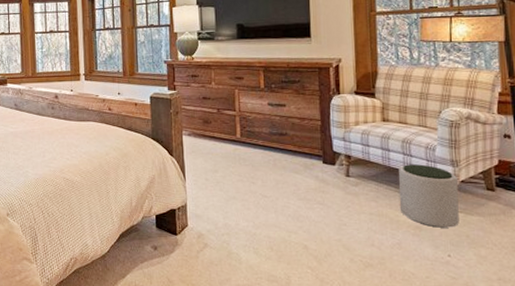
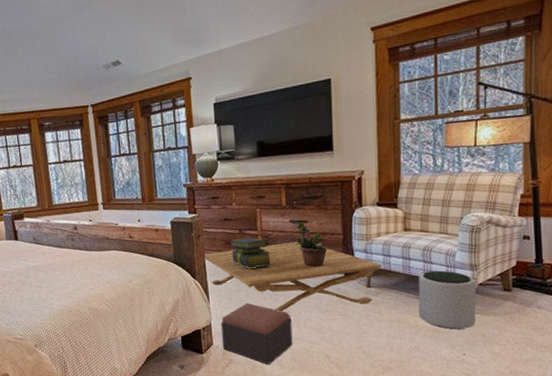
coffee table: none [183,125,361,197] -> present [205,241,382,312]
footstool: none [197,185,270,252] -> present [221,303,293,365]
stack of books: none [207,118,250,149] -> present [229,238,272,269]
potted plant: none [273,105,306,152] -> present [295,222,328,267]

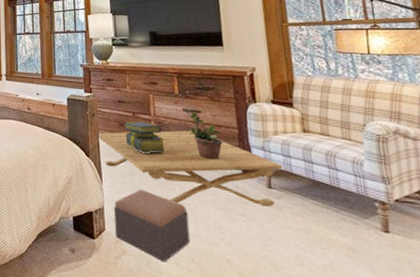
plant pot: present [418,270,476,330] -> none [324,179,398,251]

